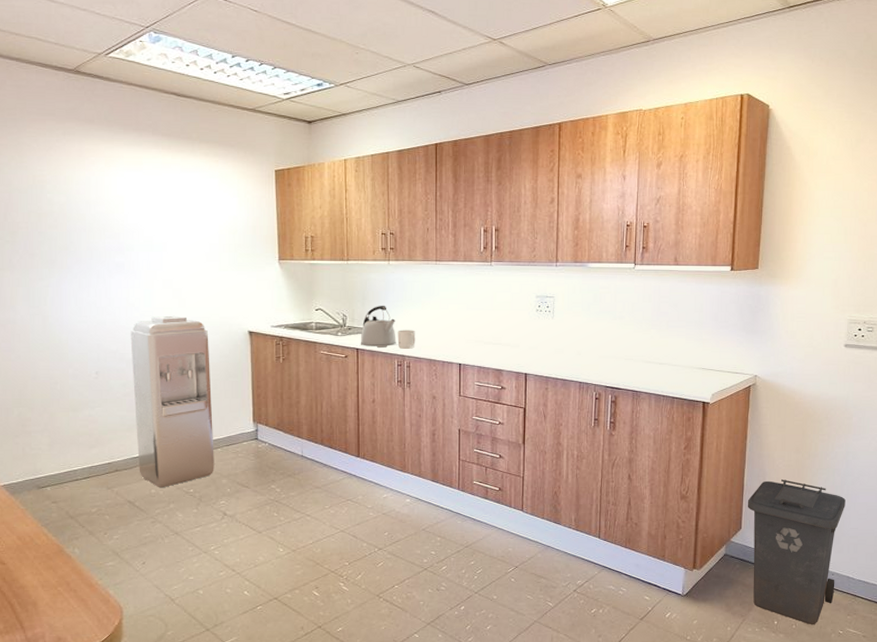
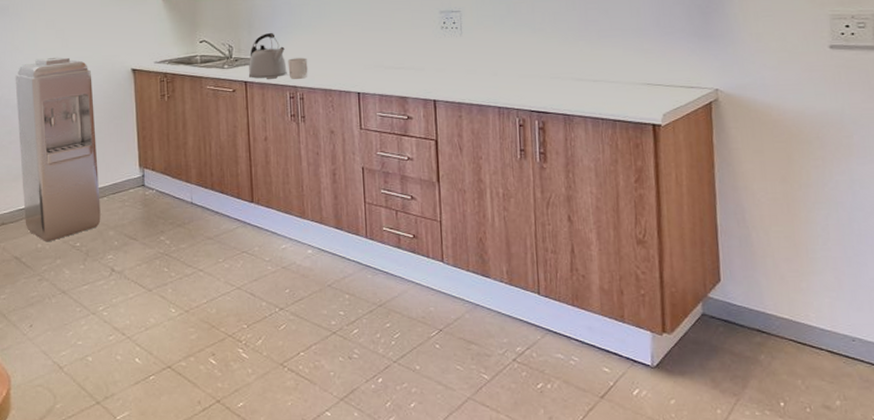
recycling bin: present [747,479,846,624] -> none [724,217,860,407]

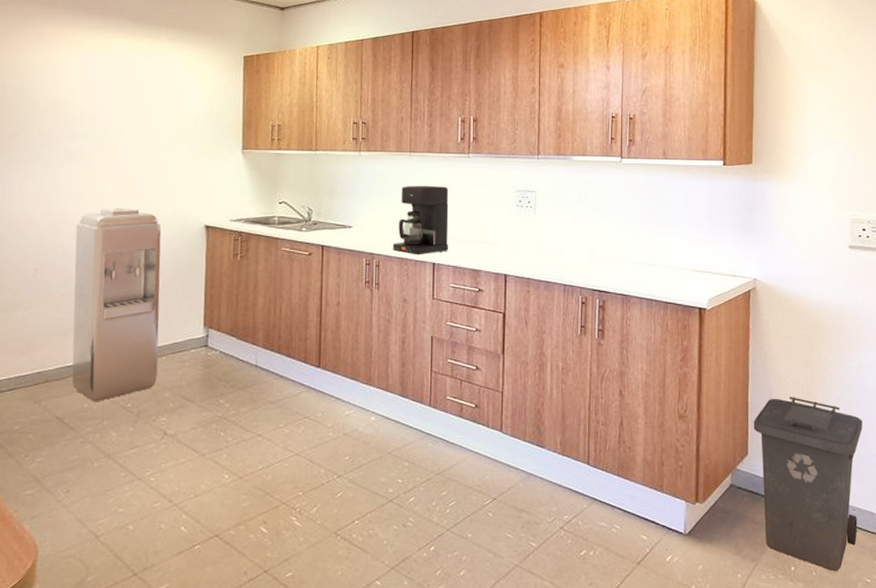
kettle: present [248,32,287,80] -> none [326,198,365,246]
mug: present [288,57,308,79] -> none [366,225,386,246]
coffee maker: none [316,13,373,86] -> present [393,185,449,255]
recycling bin: none [724,217,860,407] -> present [753,397,863,571]

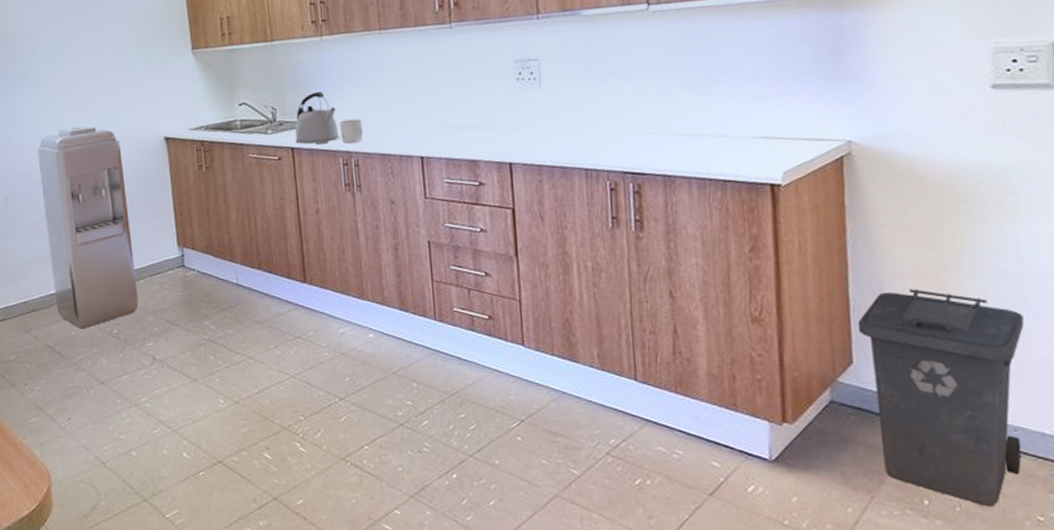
kettle: none [326,198,365,246] -> present [295,91,339,146]
mug: none [366,225,386,246] -> present [339,118,363,144]
coffee maker: present [393,185,449,255] -> none [372,66,438,150]

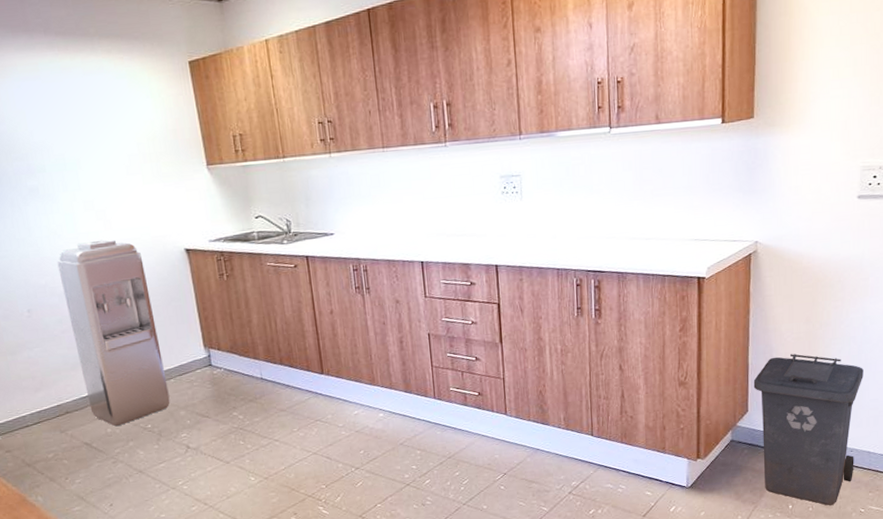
kettle: present [295,91,339,146] -> none [309,204,349,254]
mug: present [339,118,363,144] -> none [349,229,371,252]

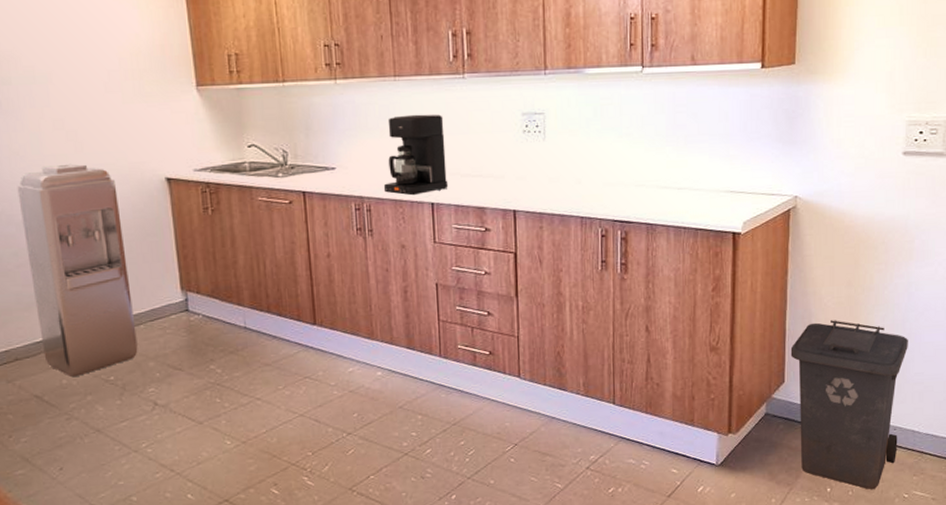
coffee maker: none [378,181,436,256] -> present [384,114,449,196]

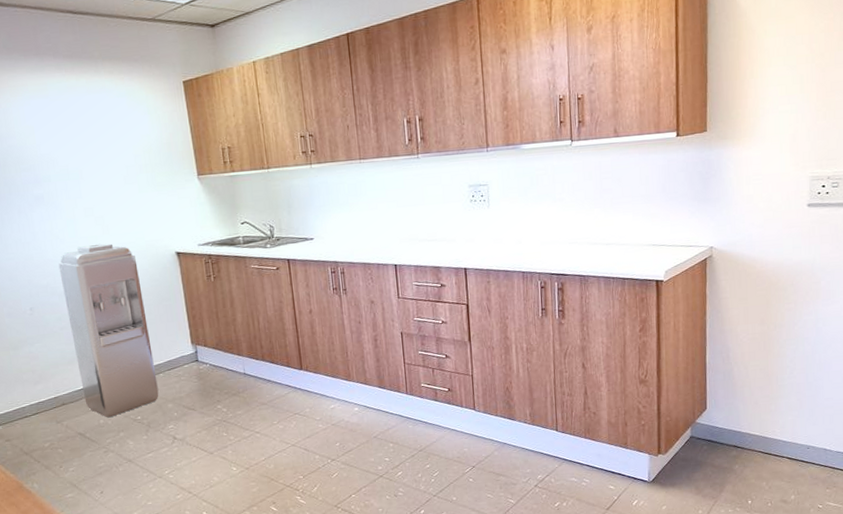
coffee maker: present [384,114,449,196] -> none [355,190,409,259]
recycling bin: present [790,320,908,489] -> none [711,353,818,501]

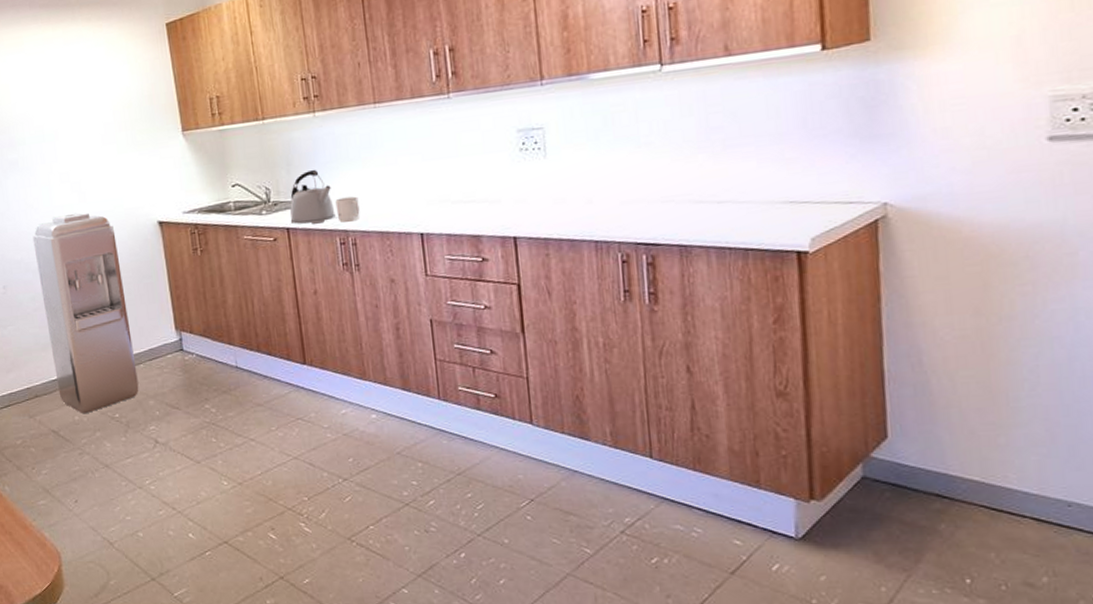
kettle: none [290,211,328,257] -> present [290,169,336,226]
mug: none [327,234,348,255] -> present [335,196,361,223]

